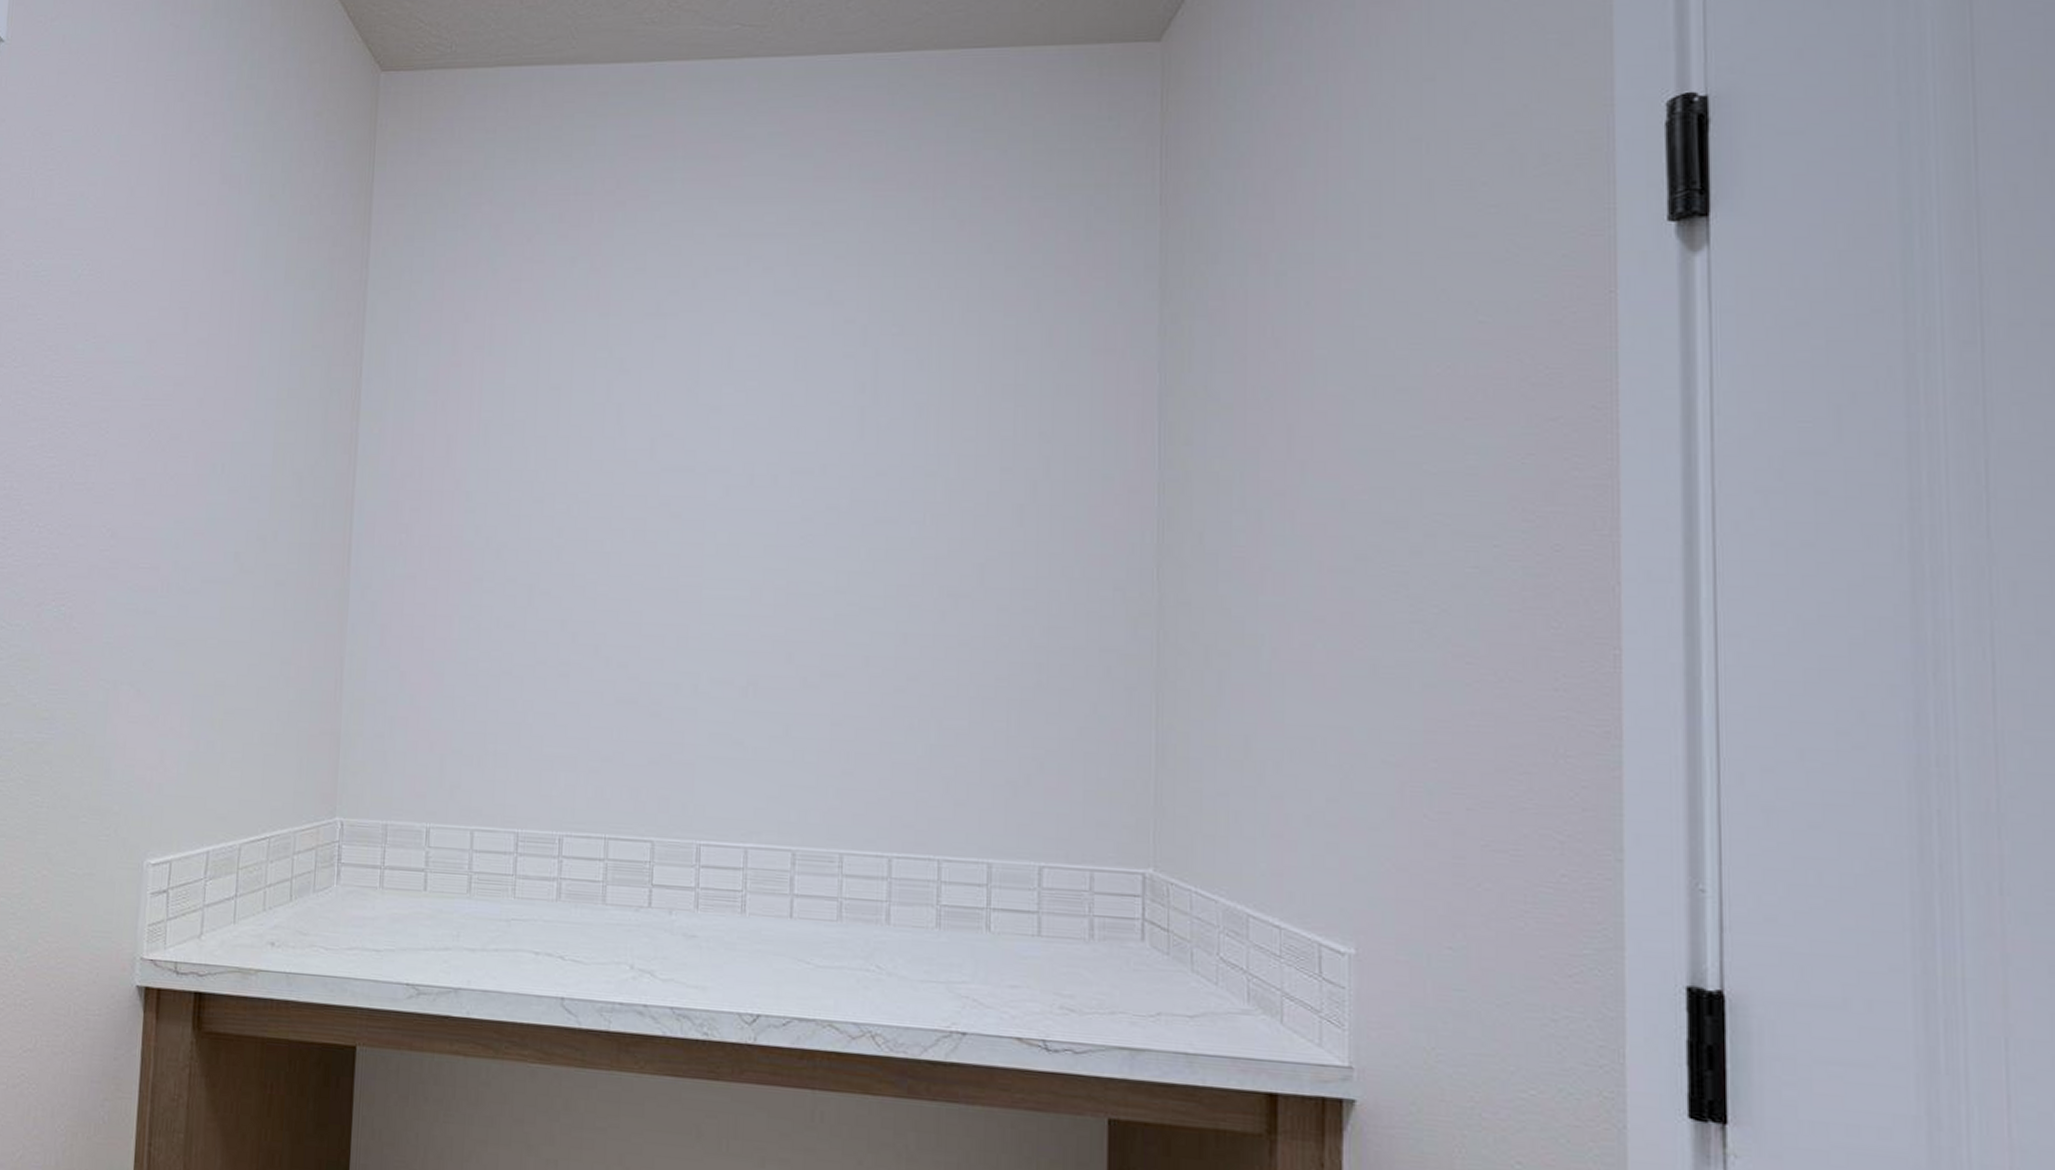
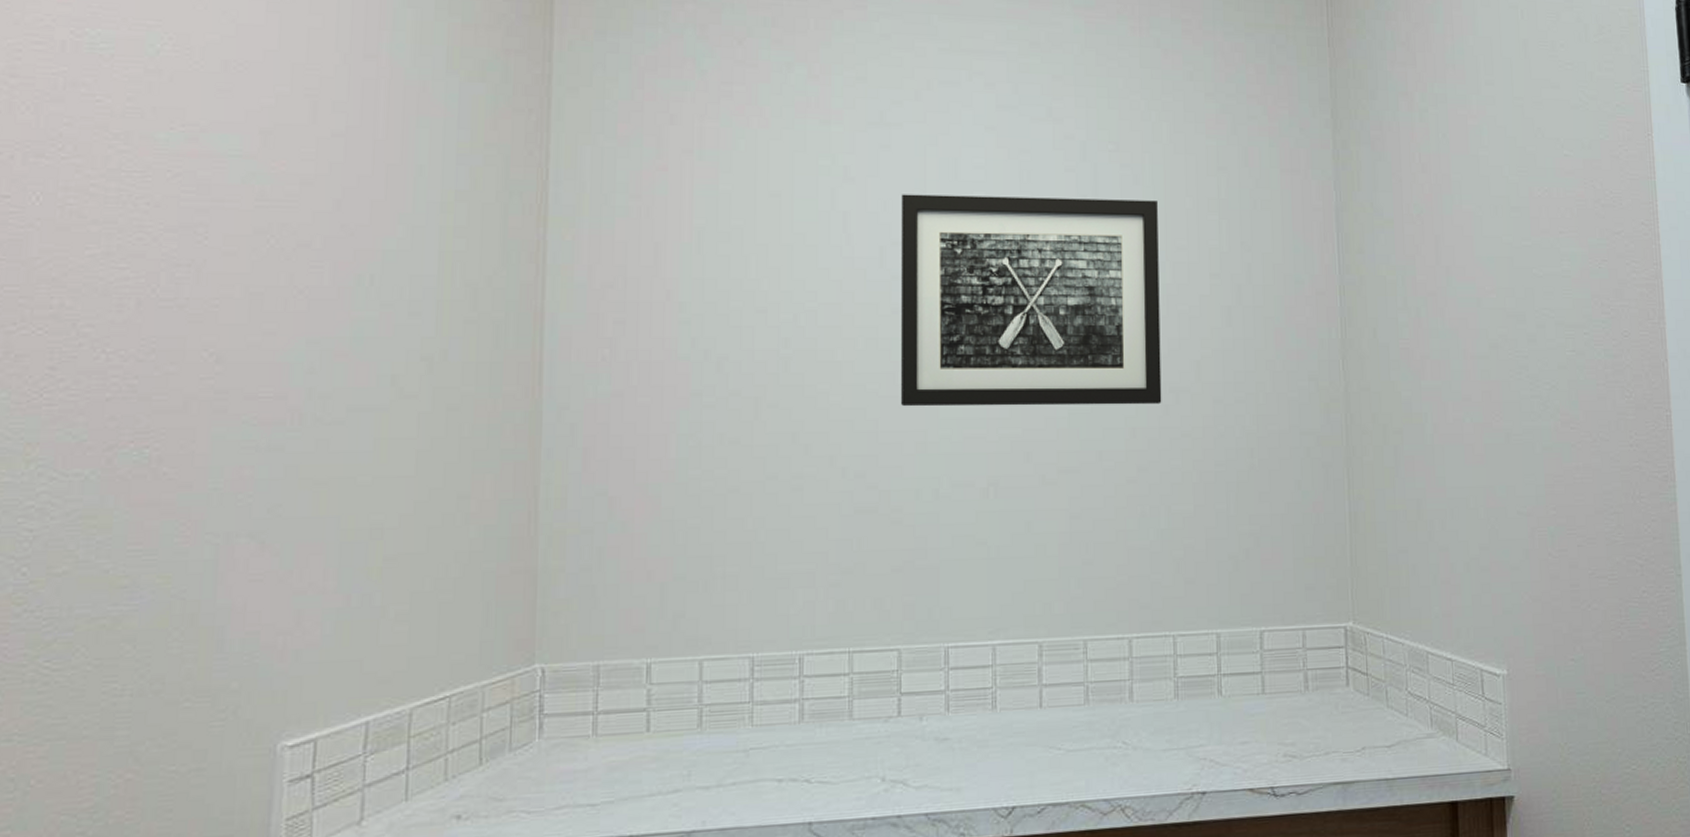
wall art: none [665,385,944,610] -> present [901,194,1162,407]

